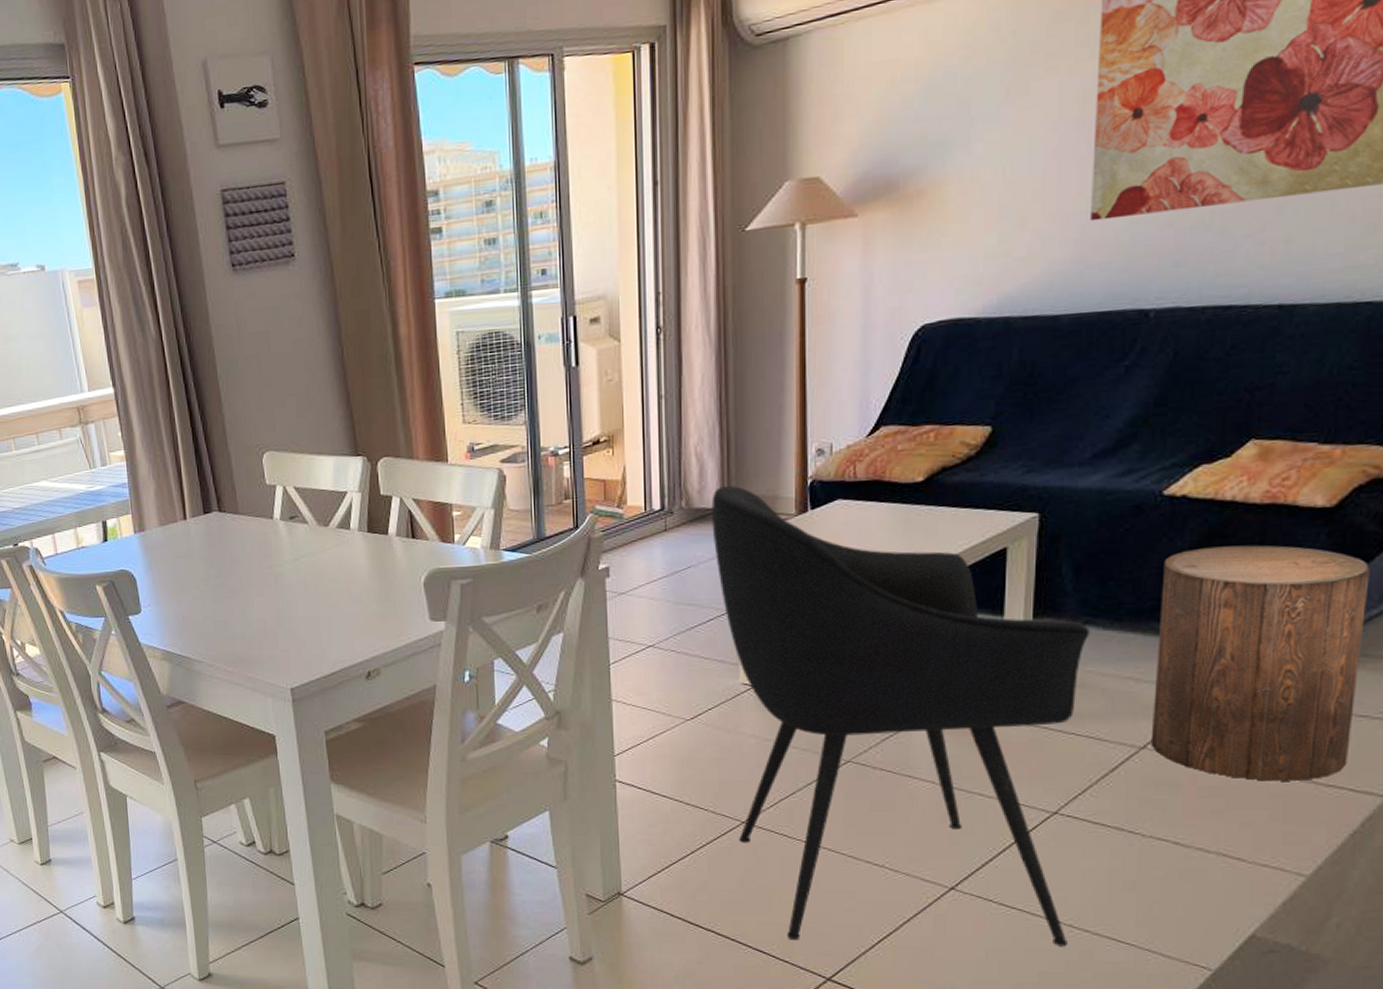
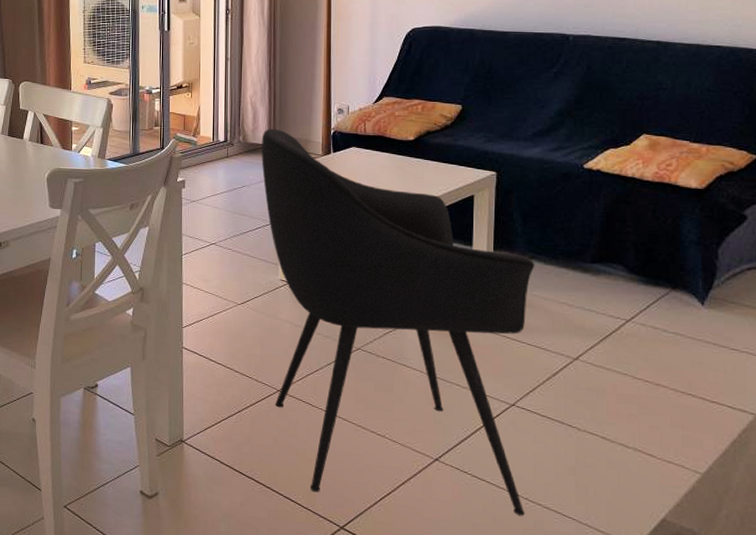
stool: present [1150,545,1371,781] -> none [581,209,732,397]

